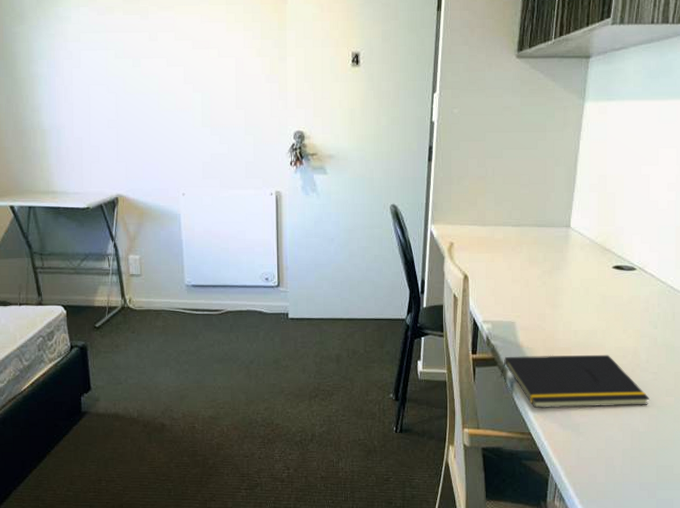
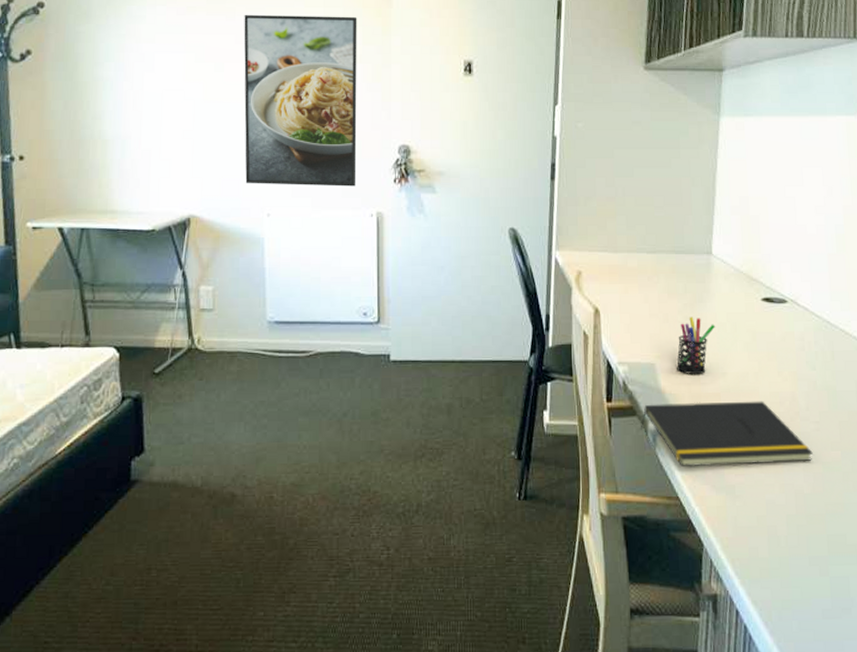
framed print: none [156,13,258,169] -> present [244,15,357,187]
pen holder: none [534,282,571,331] -> present [677,317,716,374]

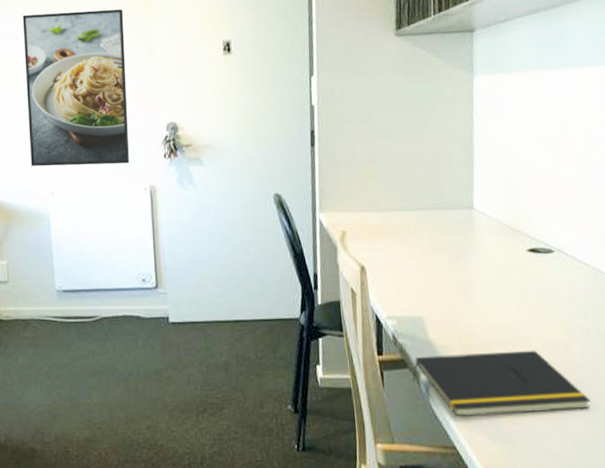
pen holder: present [677,317,716,374] -> none [444,270,483,326]

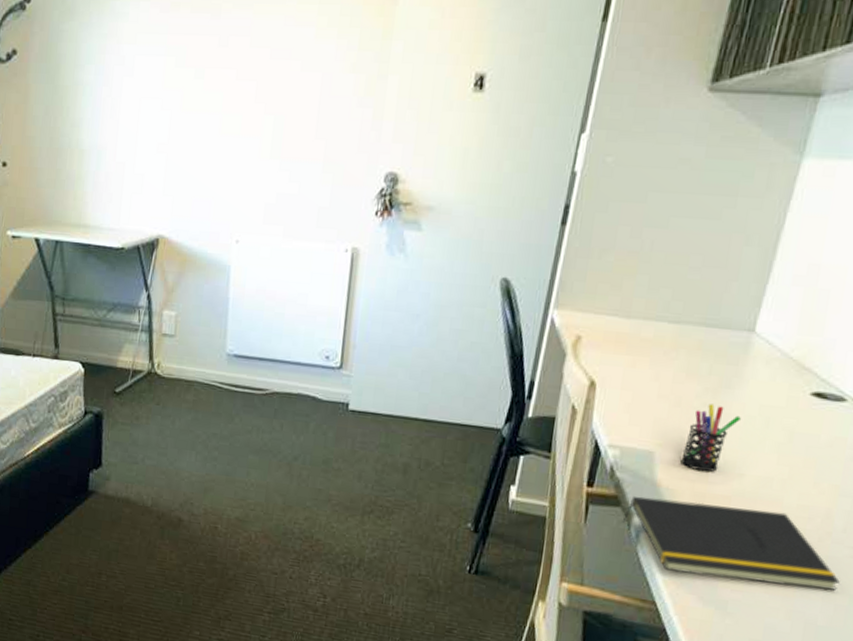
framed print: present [23,9,130,167] -> none [216,13,356,217]
pen holder: none [444,270,483,326] -> present [681,403,742,472]

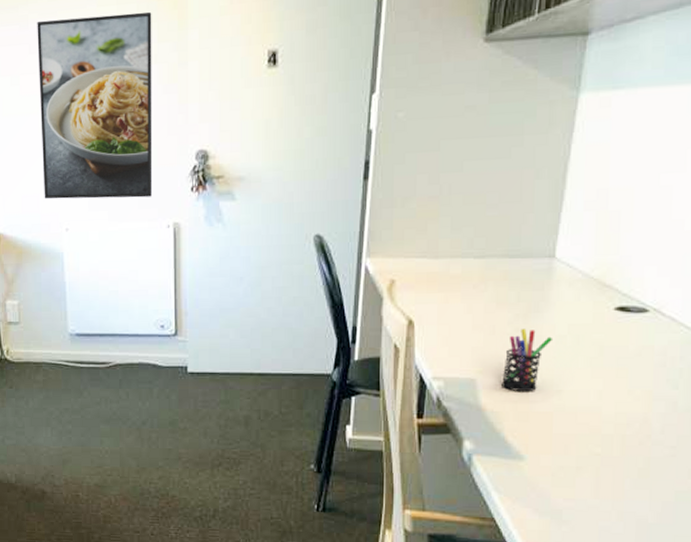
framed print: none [216,13,356,217] -> present [37,12,153,199]
notepad: present [622,496,840,591] -> none [454,421,664,490]

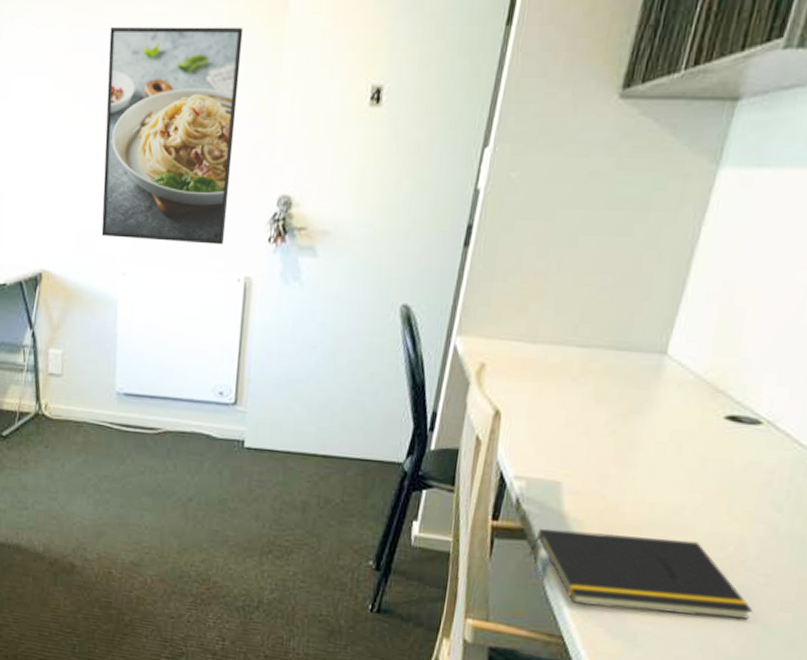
notepad: none [454,421,664,490] -> present [528,528,753,620]
pen holder: present [502,328,554,391] -> none [589,430,653,501]

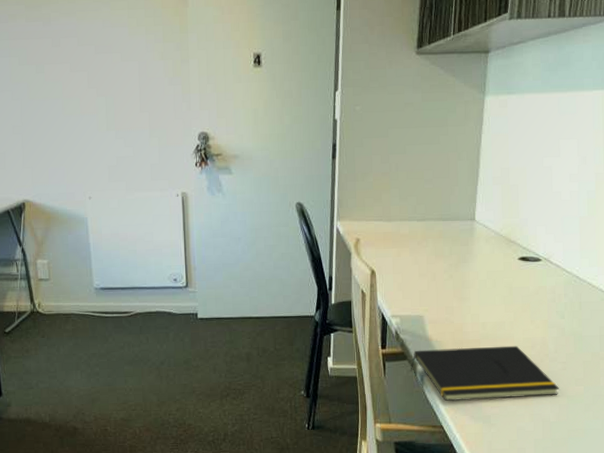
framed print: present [101,26,244,245] -> none [58,17,163,172]

